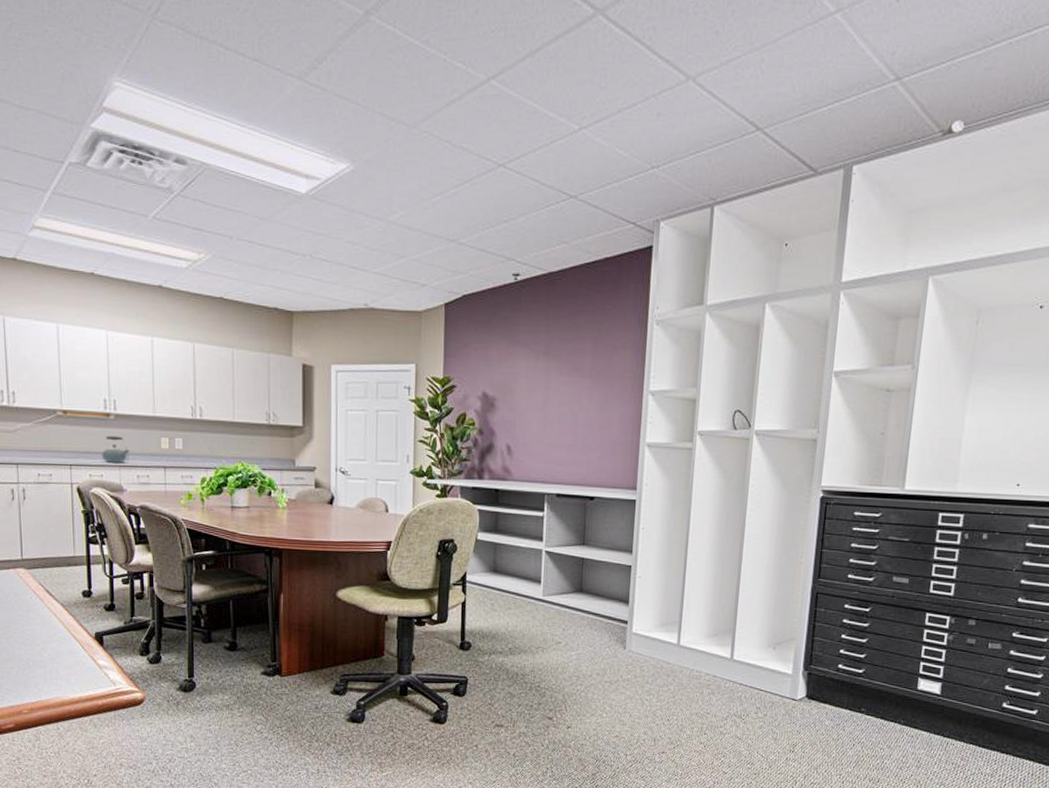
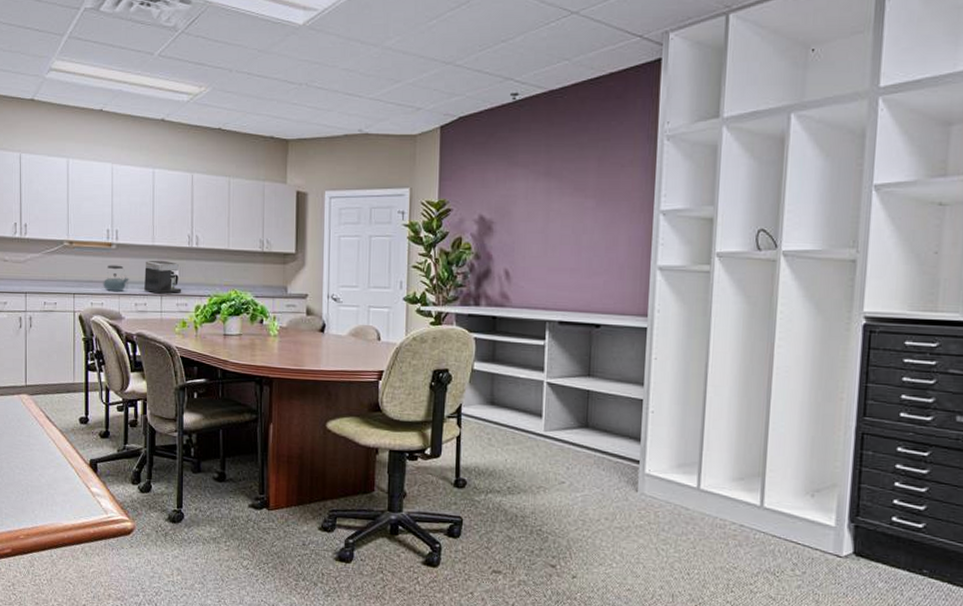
coffee maker: none [146,431,186,466] -> present [144,260,182,294]

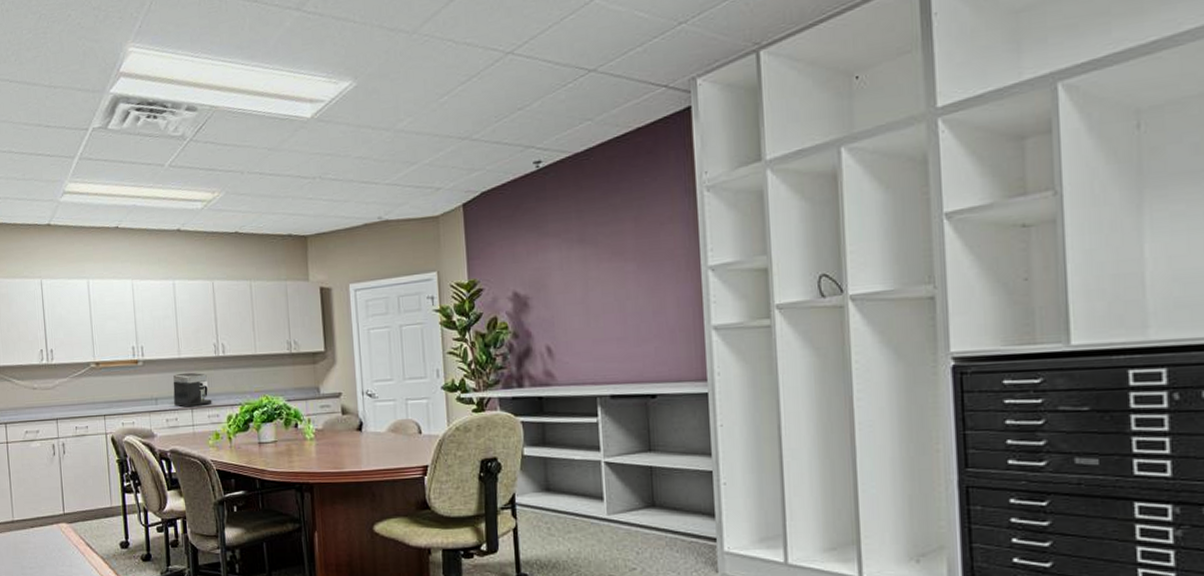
kettle: present [103,265,130,291] -> none [132,381,160,409]

